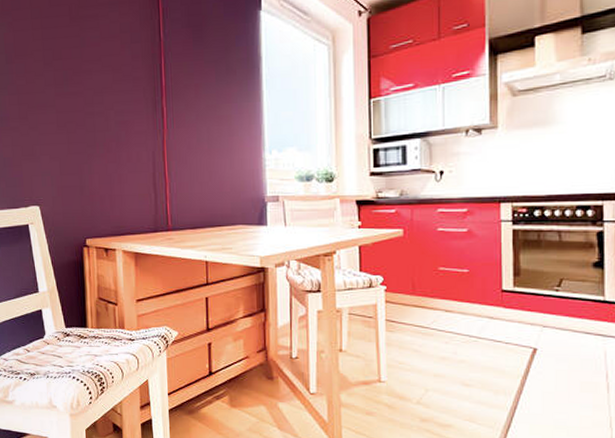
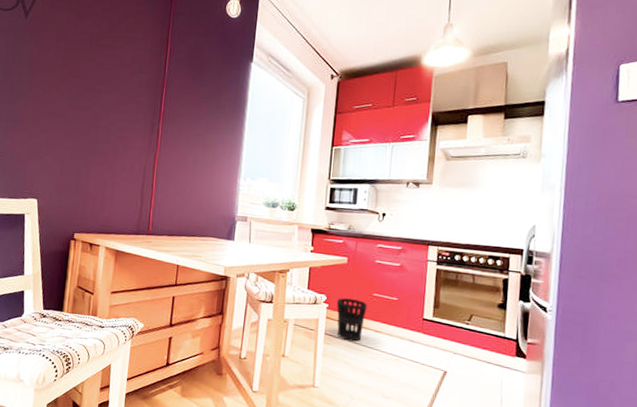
wastebasket: none [395,277,433,326] -> present [336,298,368,342]

